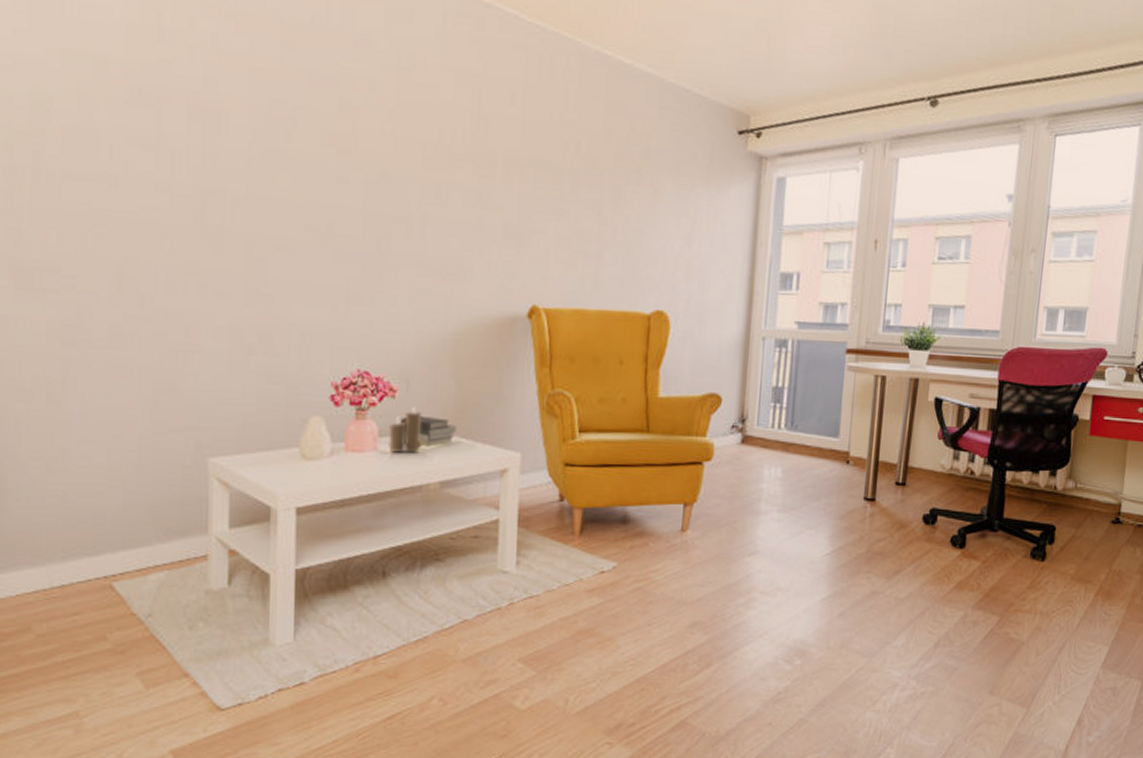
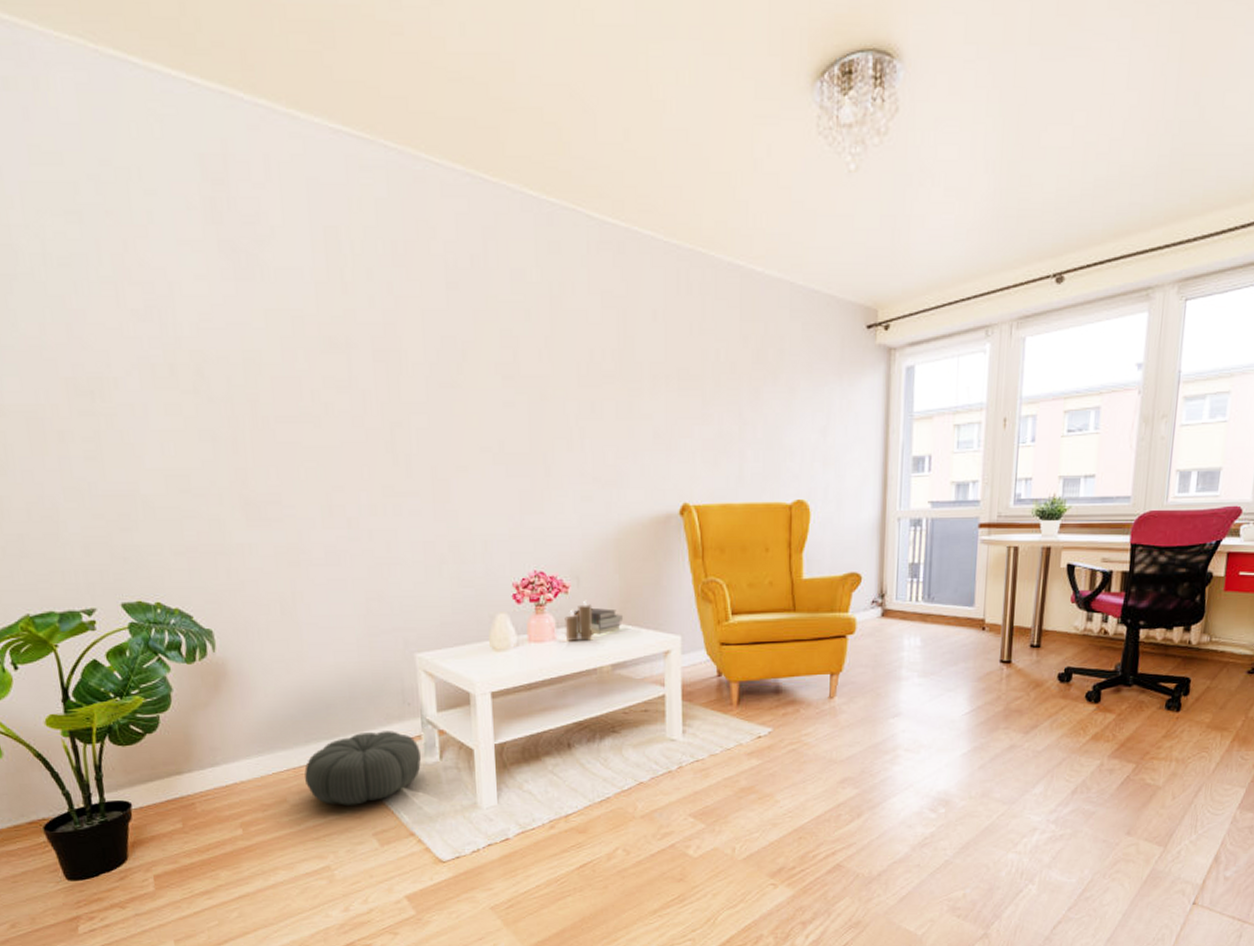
pouf: none [58,548,206,637] -> present [304,731,422,805]

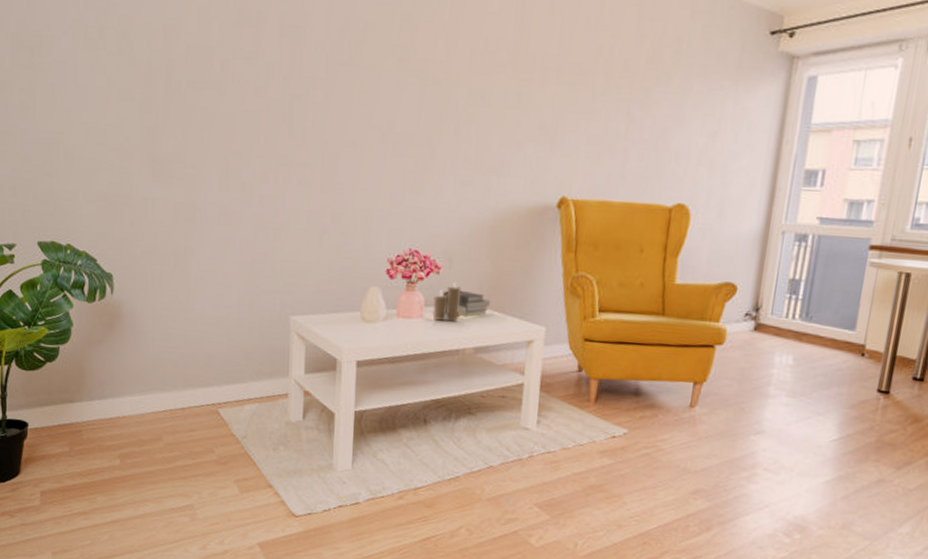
pouf: present [304,731,422,805] -> none [180,384,286,452]

